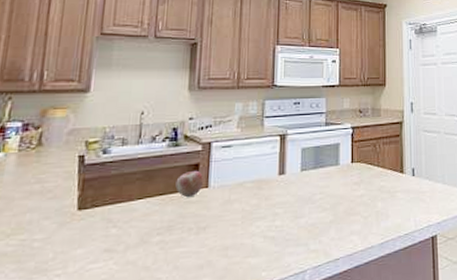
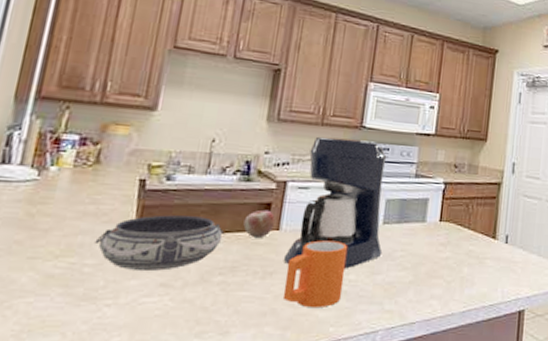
bowl: none [42,183,160,241] -> present [94,215,225,272]
coffee maker: none [214,98,303,218] -> present [283,136,387,269]
mug: none [216,191,272,256] -> present [282,240,348,307]

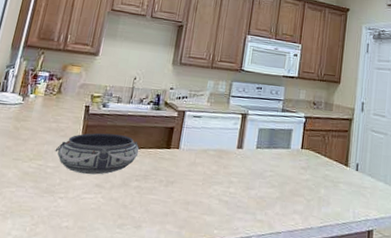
apple: present [243,209,275,238] -> none [153,132,176,154]
mug: present [282,240,348,307] -> none [180,158,230,213]
coffee maker: present [283,136,387,269] -> none [181,77,260,183]

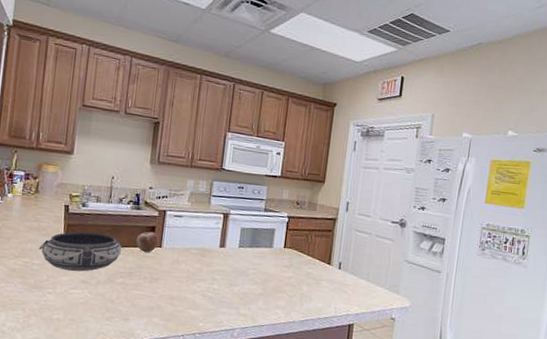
apple: none [153,132,176,154] -> present [136,231,158,252]

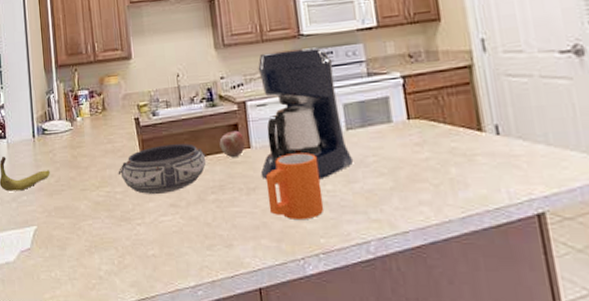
coffee maker: none [165,176,242,280] -> present [258,47,354,180]
mug: none [165,257,212,308] -> present [265,152,324,219]

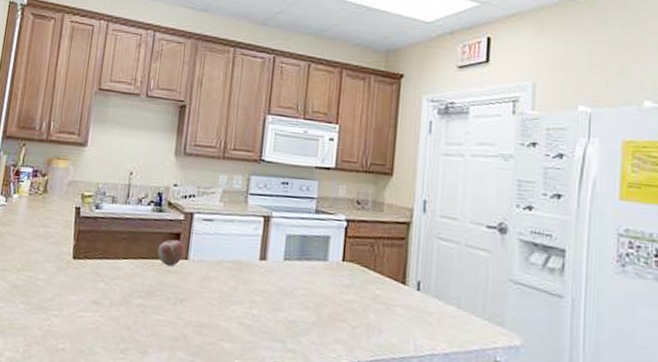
bowl: present [118,143,207,195] -> none [44,239,142,290]
coffee maker: present [258,47,354,180] -> none [191,170,286,303]
mug: present [265,152,324,219] -> none [192,272,251,339]

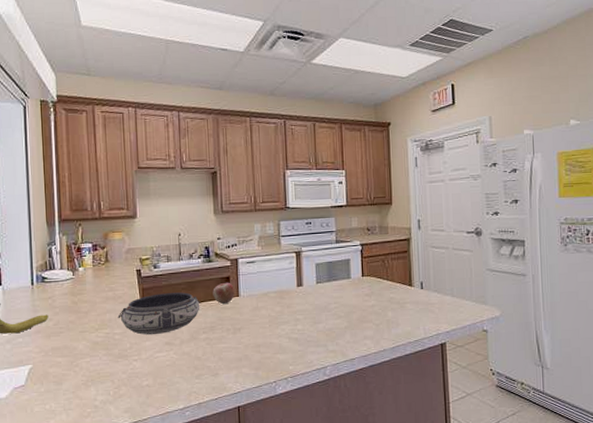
bowl: none [44,239,142,290] -> present [117,292,201,335]

